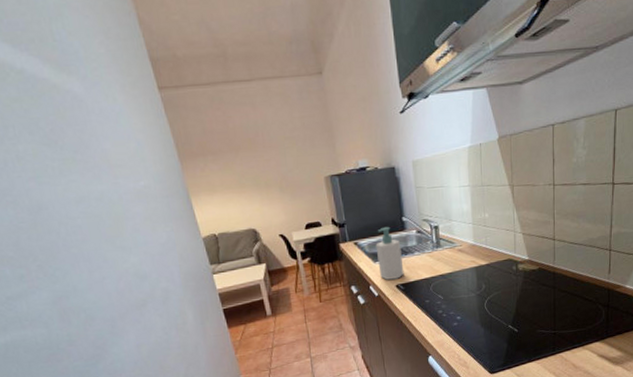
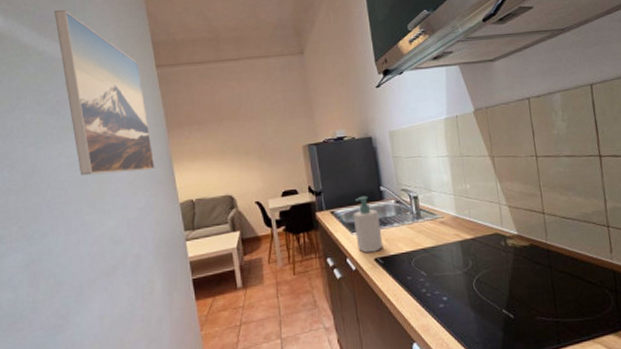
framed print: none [24,16,172,212] -> present [54,10,155,176]

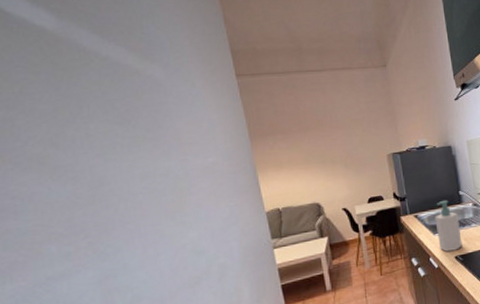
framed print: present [54,10,155,176] -> none [117,13,239,187]

